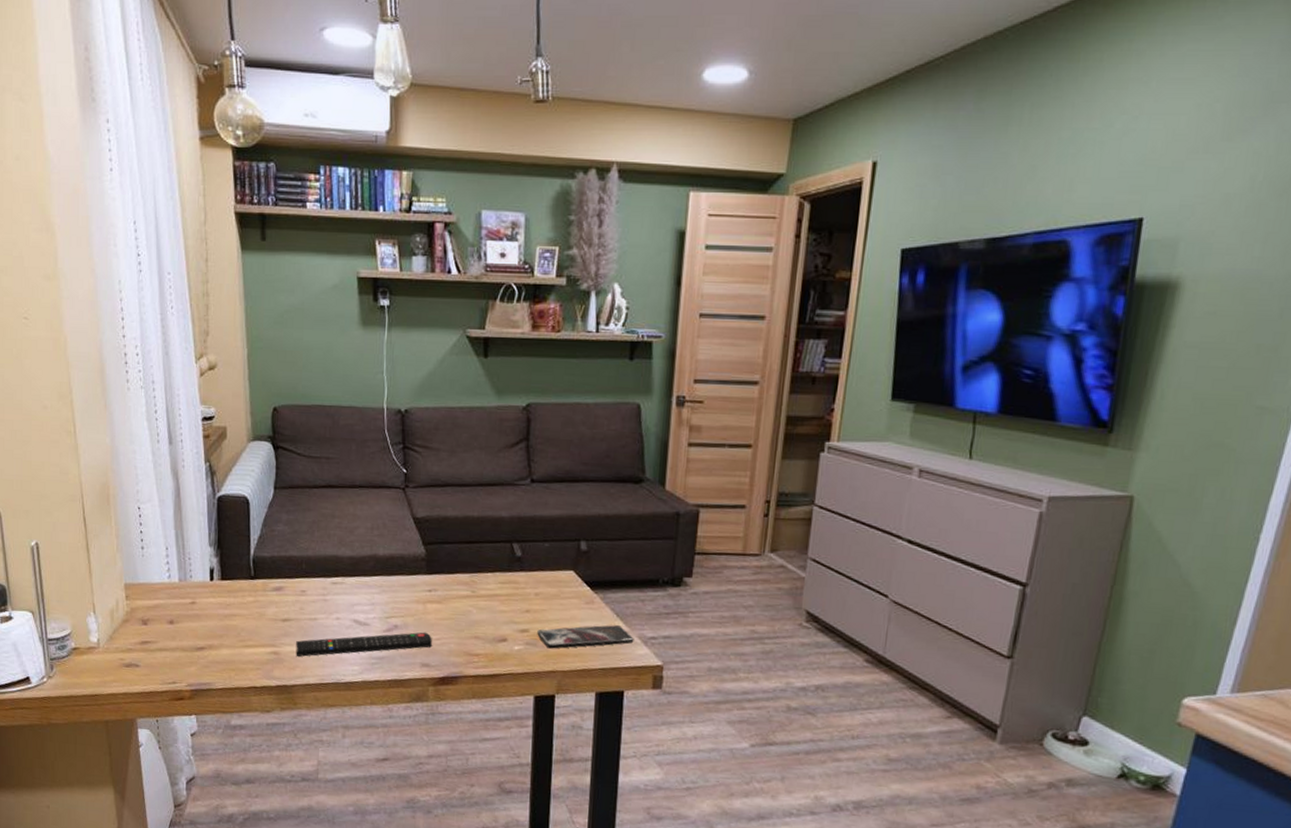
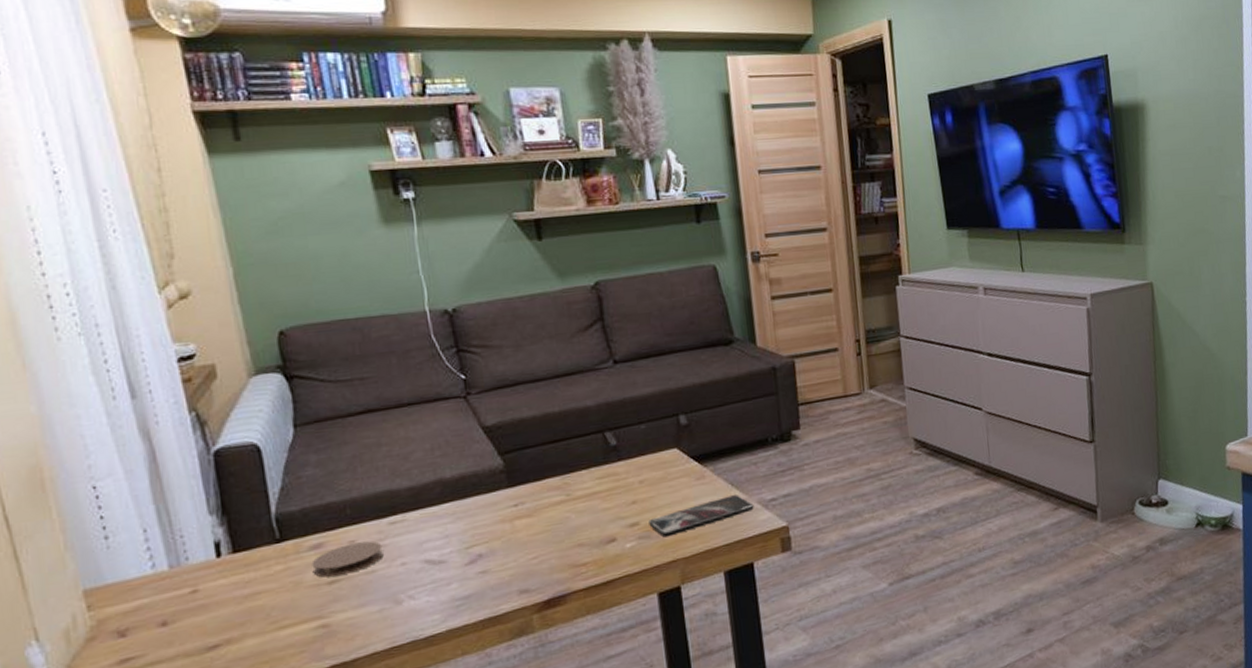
coaster: none [273,592,325,616] -> present [311,541,383,578]
remote control: present [296,632,433,657] -> none [351,553,530,623]

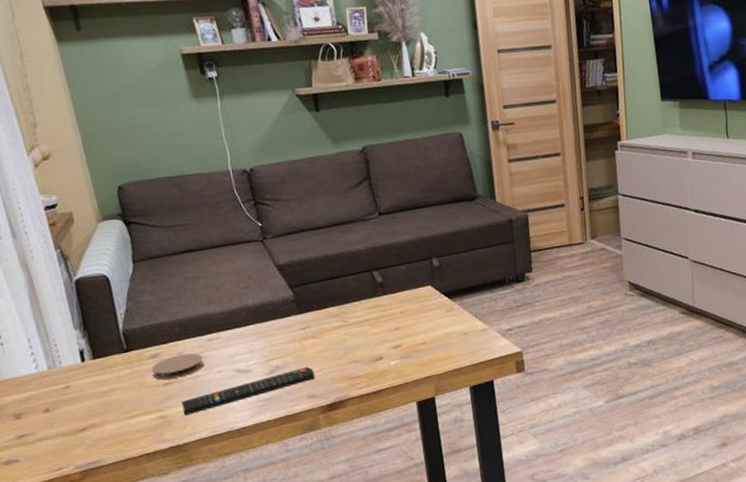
remote control: none [351,553,530,623] -> present [182,366,316,415]
smartphone: present [648,495,754,538] -> none [409,325,494,358]

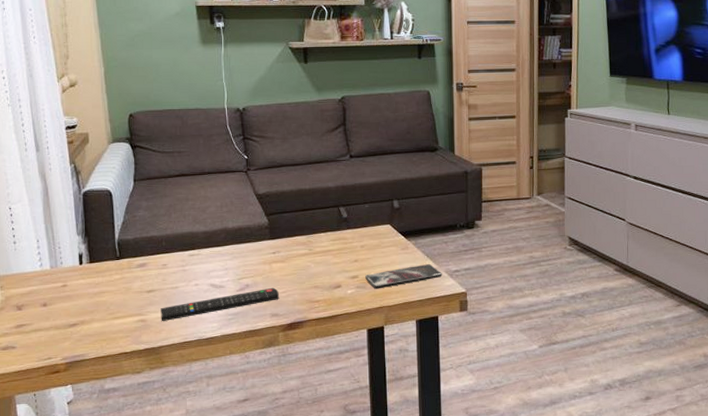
coaster: present [151,353,204,380] -> none [138,266,184,287]
smartphone: none [409,325,494,358] -> present [365,264,442,289]

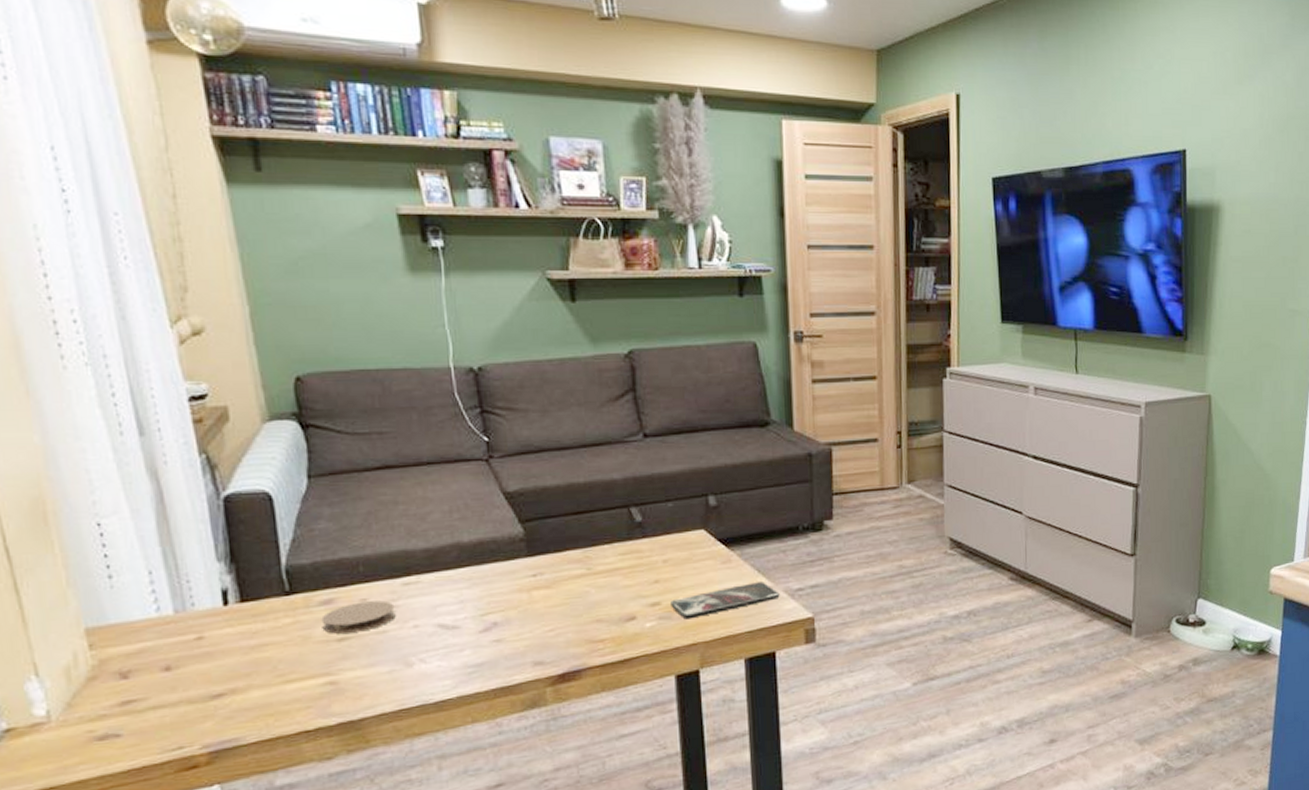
coaster: none [138,266,184,287] -> present [321,600,396,634]
remote control: present [161,287,280,321] -> none [360,624,546,682]

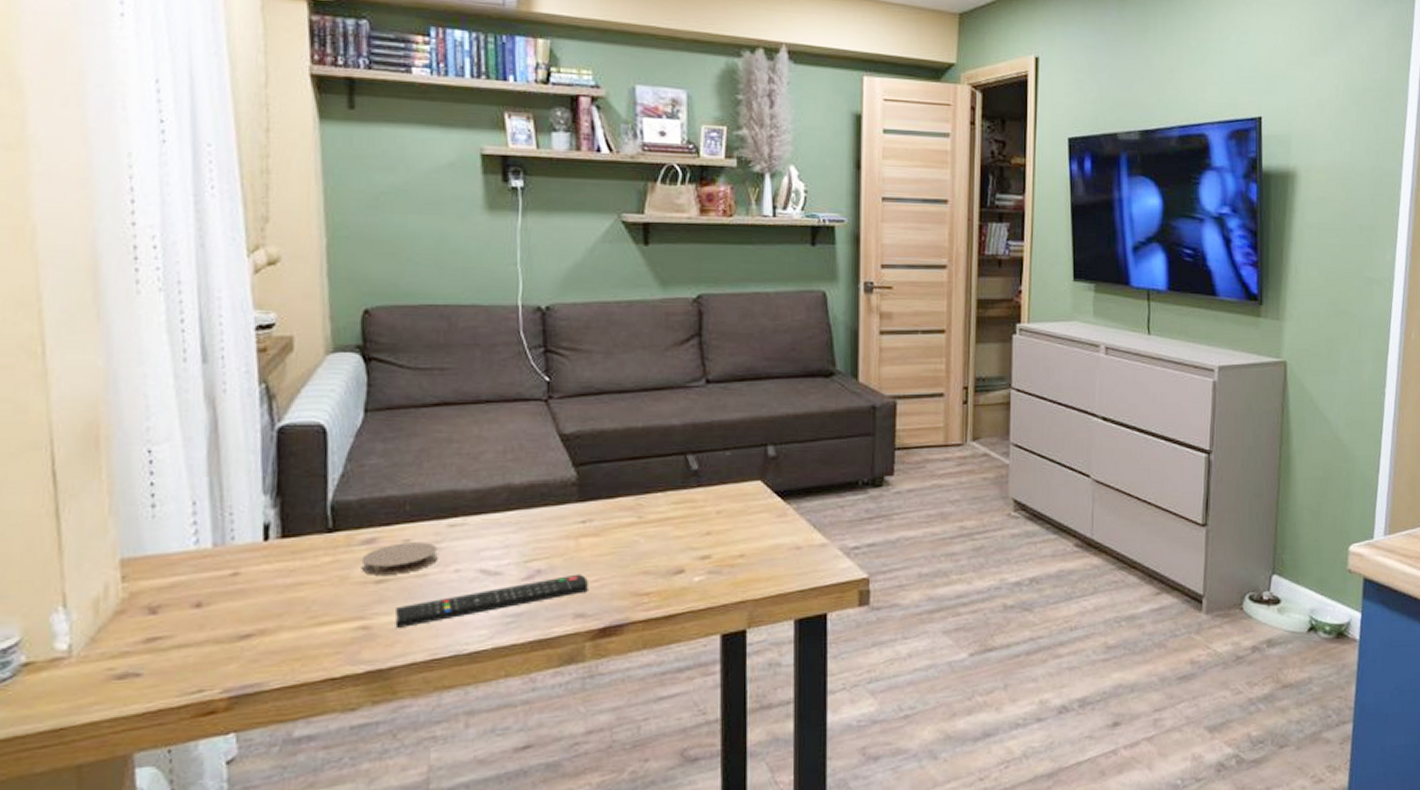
remote control: none [360,624,546,682] -> present [395,574,589,628]
smartphone: present [670,582,780,620] -> none [721,538,835,575]

